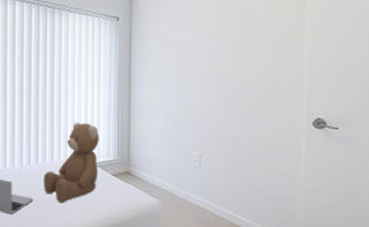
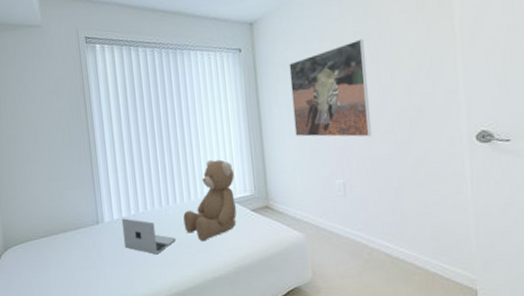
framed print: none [161,24,231,114] -> present [289,38,371,137]

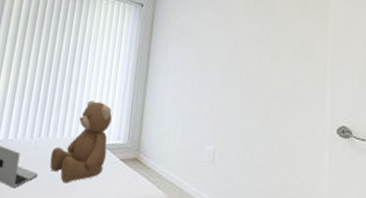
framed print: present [289,38,371,137] -> none [177,20,252,110]

